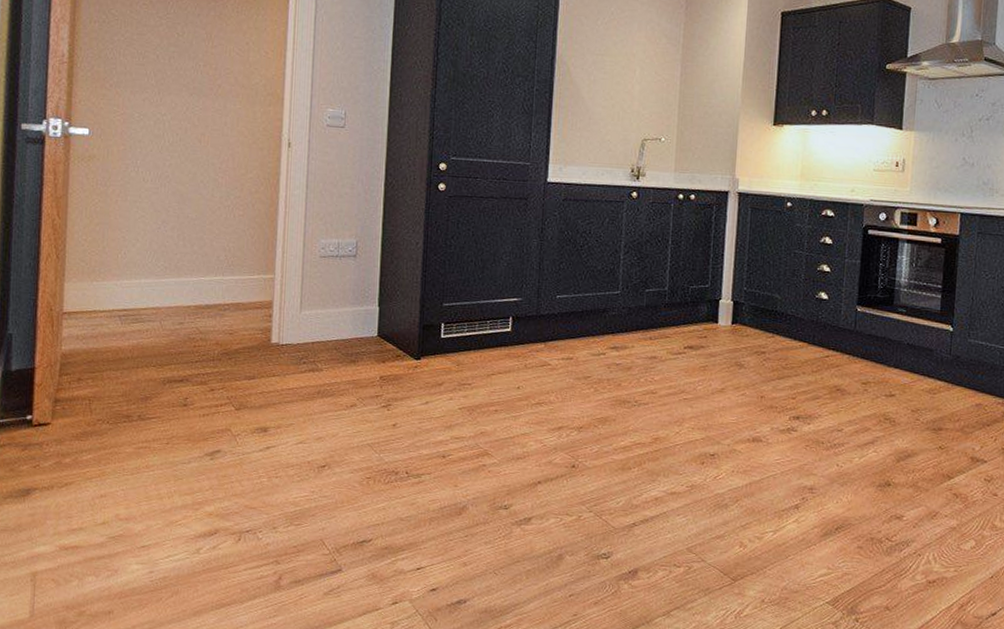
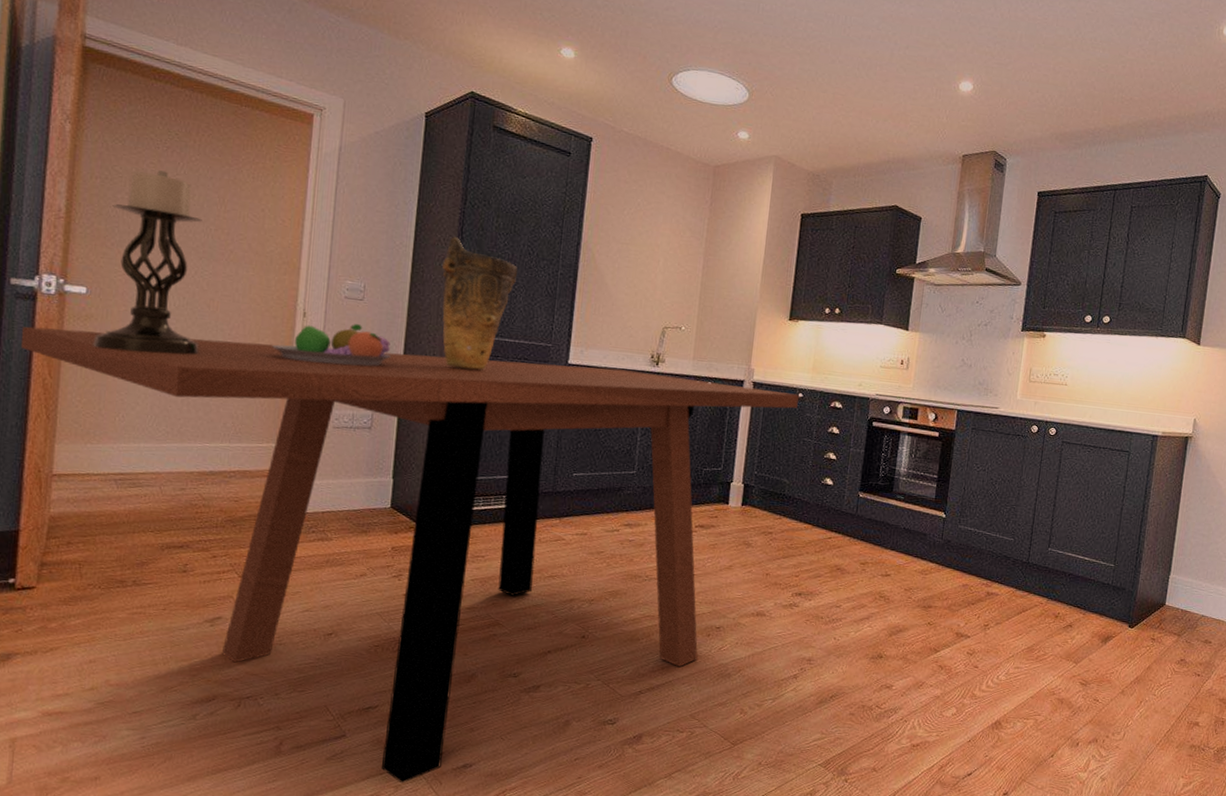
dining table: none [31,169,787,620] -> present [20,326,799,784]
candle holder: none [96,11,193,191] -> present [93,170,202,355]
fruit bowl: none [260,152,373,194] -> present [272,324,391,366]
vase: none [420,57,494,193] -> present [442,236,518,371]

